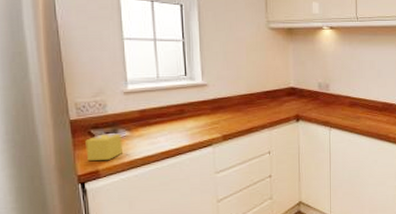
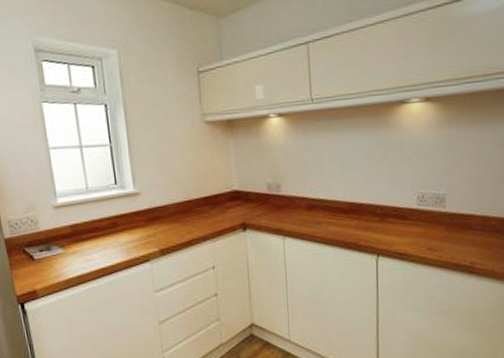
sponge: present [85,133,122,161] -> none [21,251,58,280]

